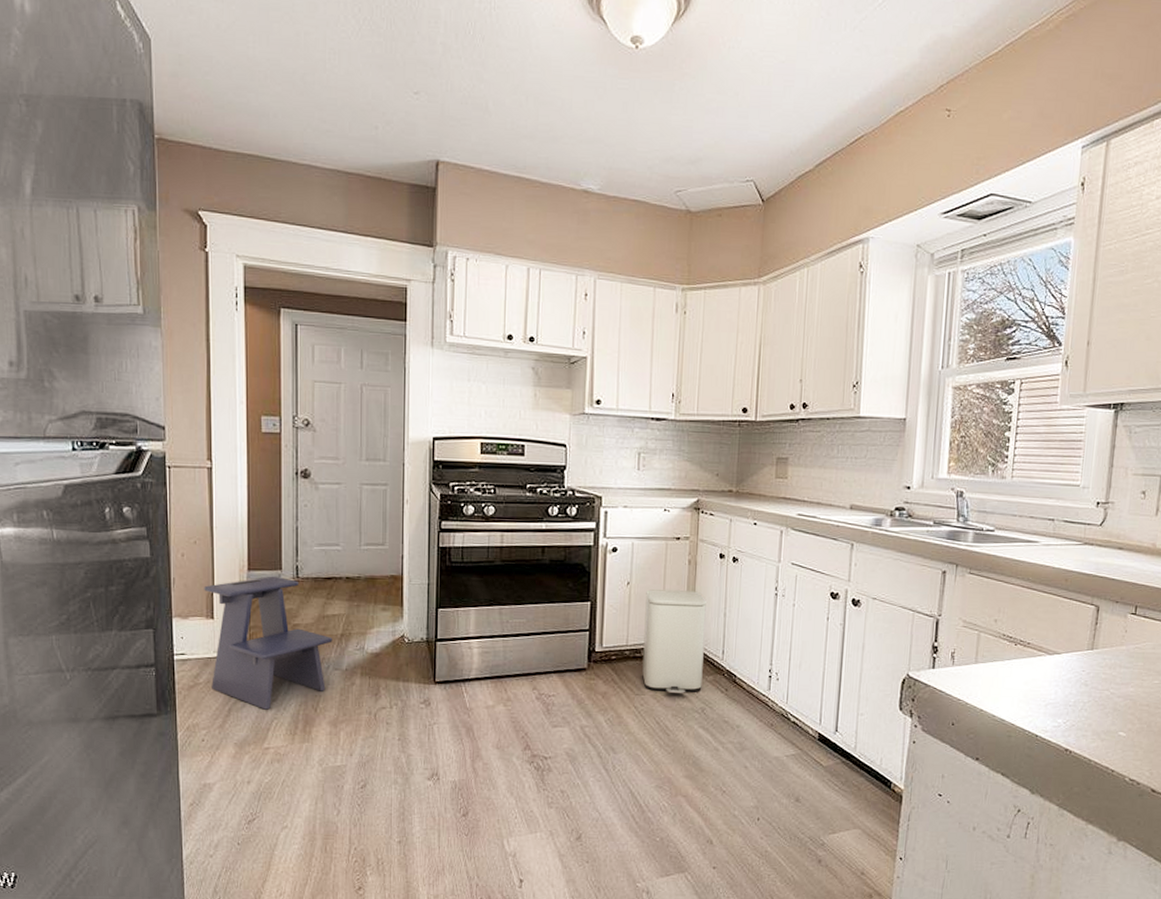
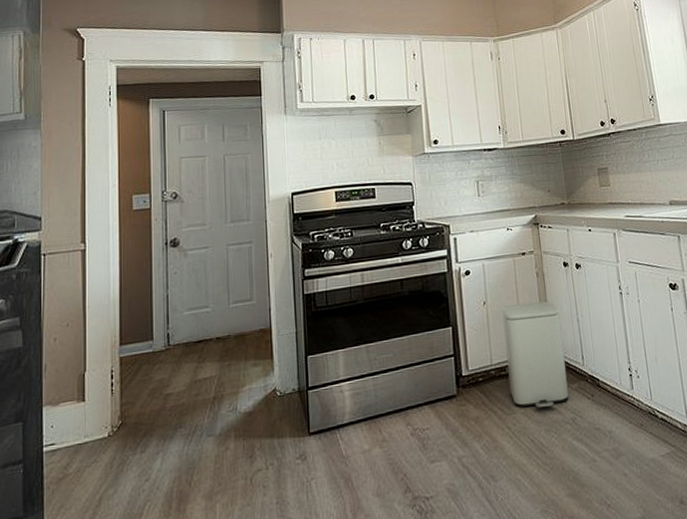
step stool: present [204,576,332,710] -> none [75,347,205,493]

